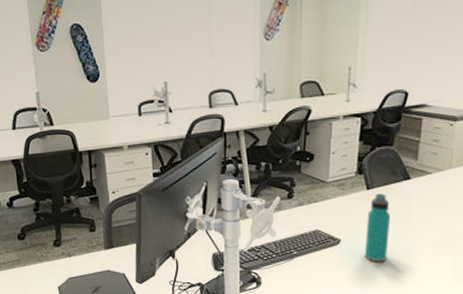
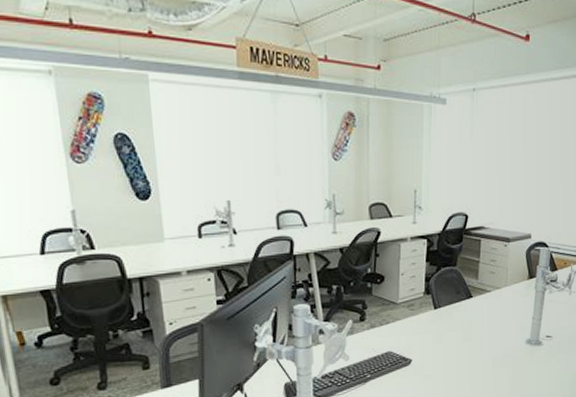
water bottle: present [365,193,391,262] -> none [434,312,457,380]

